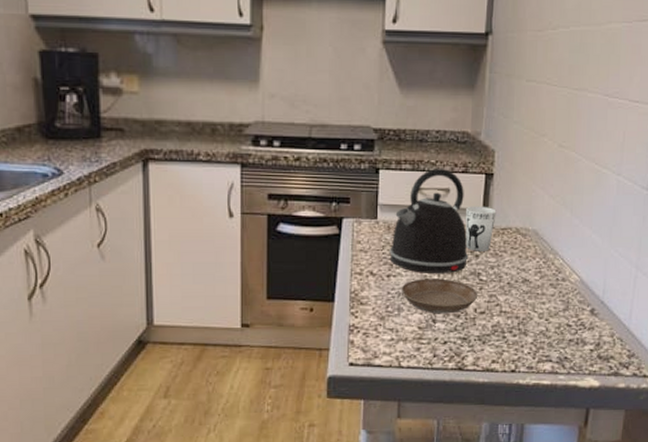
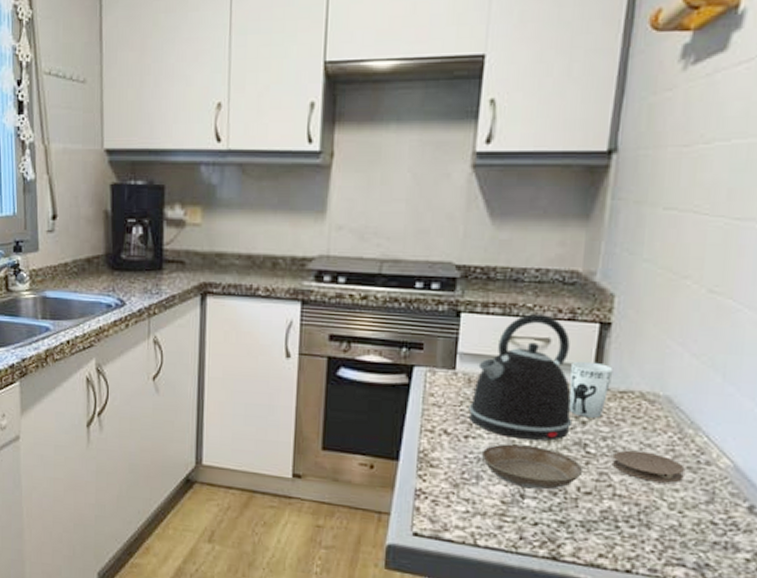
coaster: none [499,275,548,298] -> present [613,450,685,483]

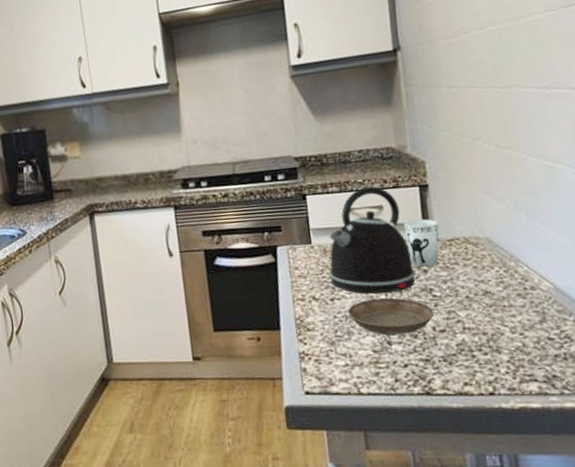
coaster: present [613,450,685,483] -> none [456,287,517,312]

